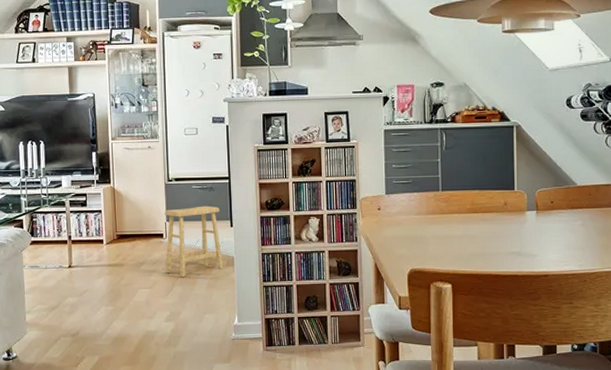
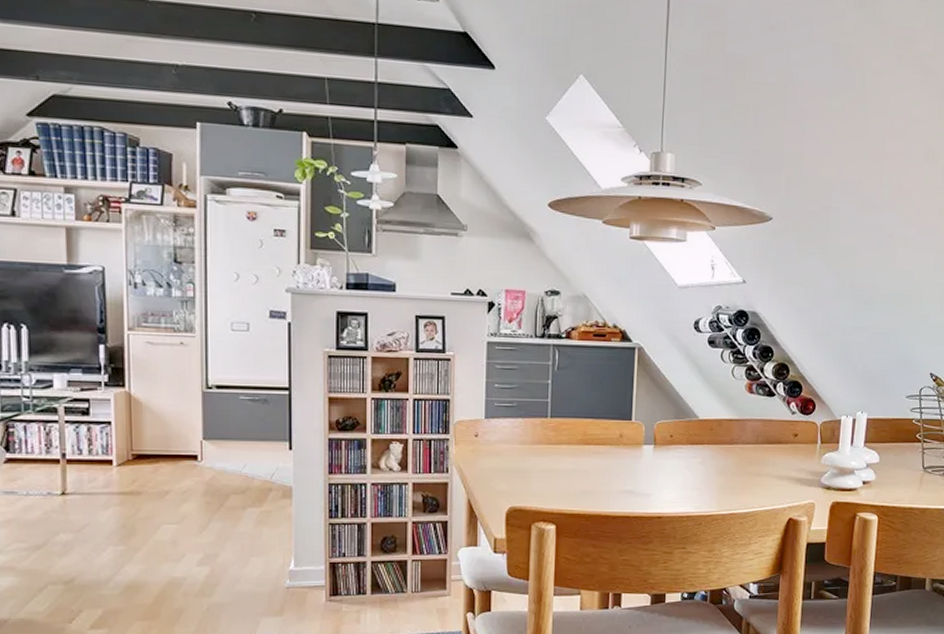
footstool: present [165,205,224,277] -> none [199,422,278,510]

